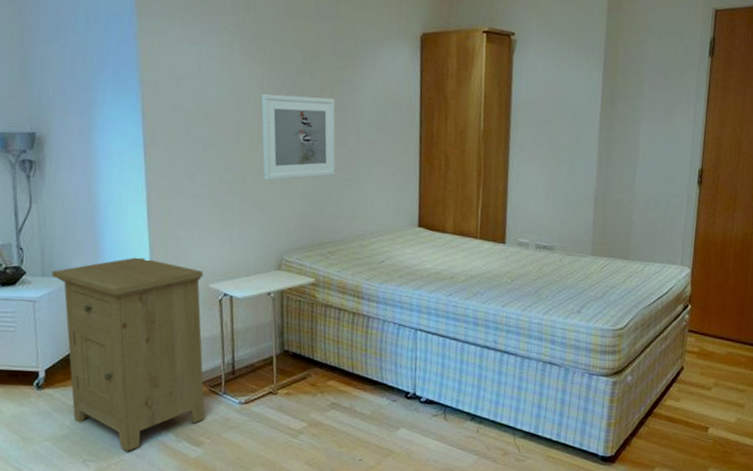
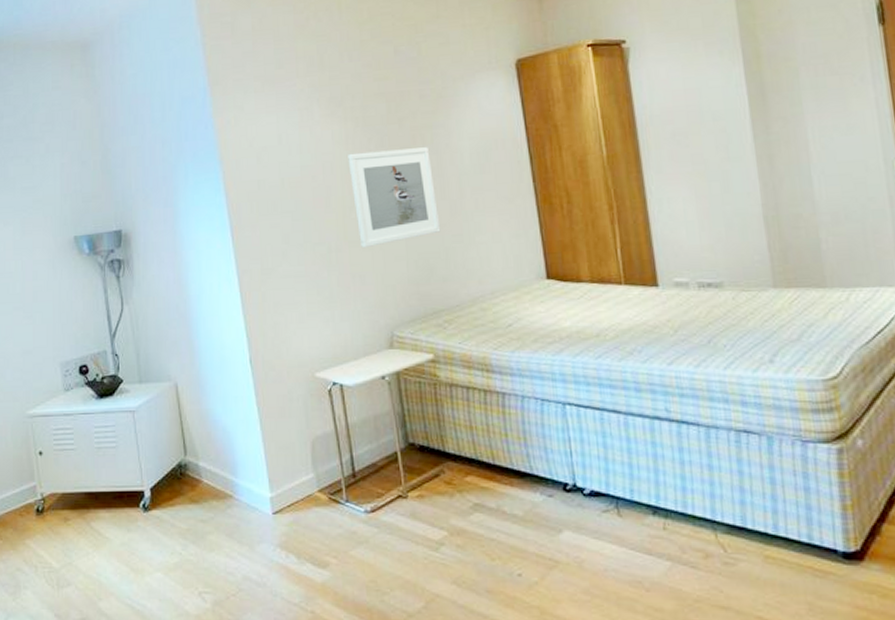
nightstand: present [51,257,205,451] -> none [148,351,328,579]

